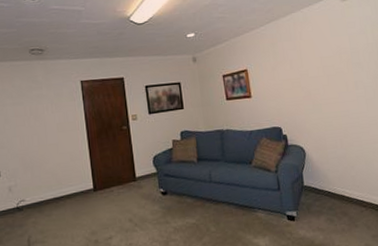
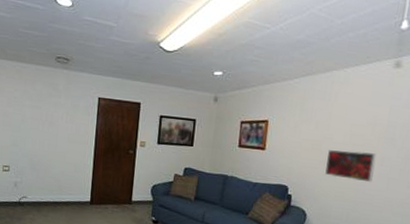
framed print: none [307,79,353,109] -> present [325,150,377,183]

